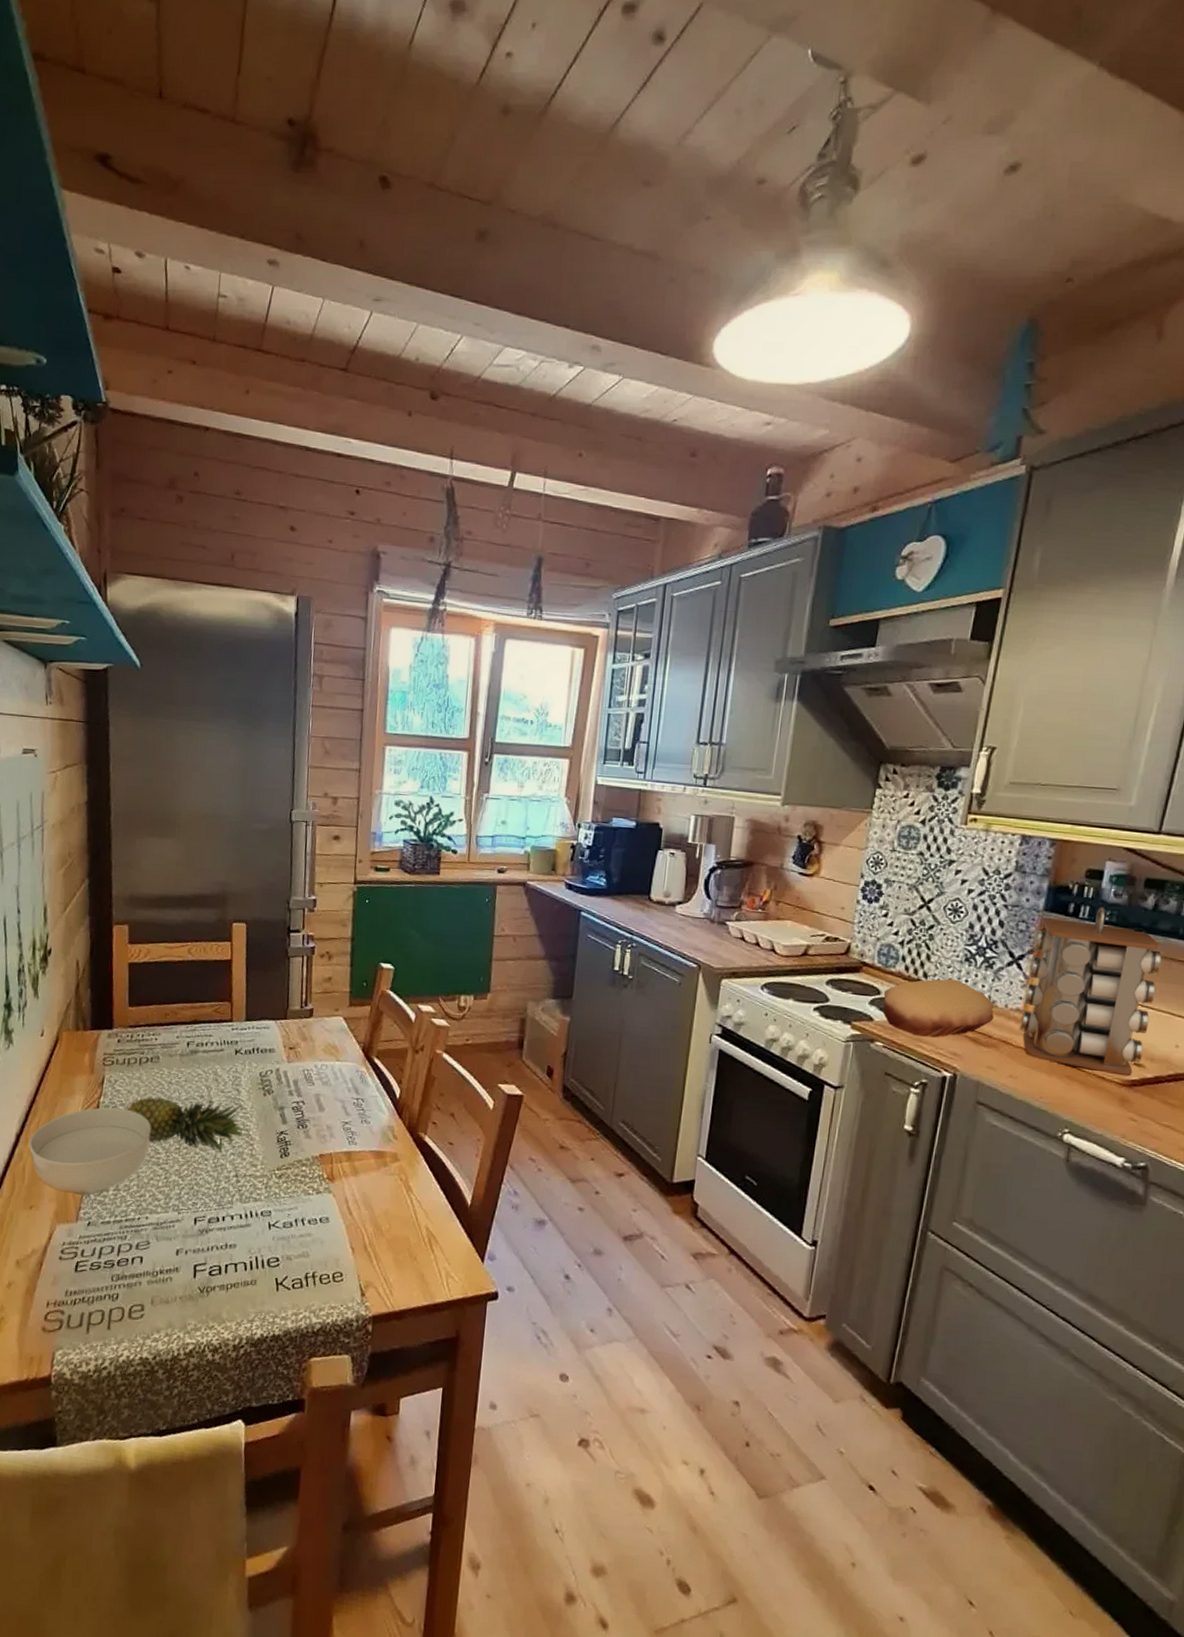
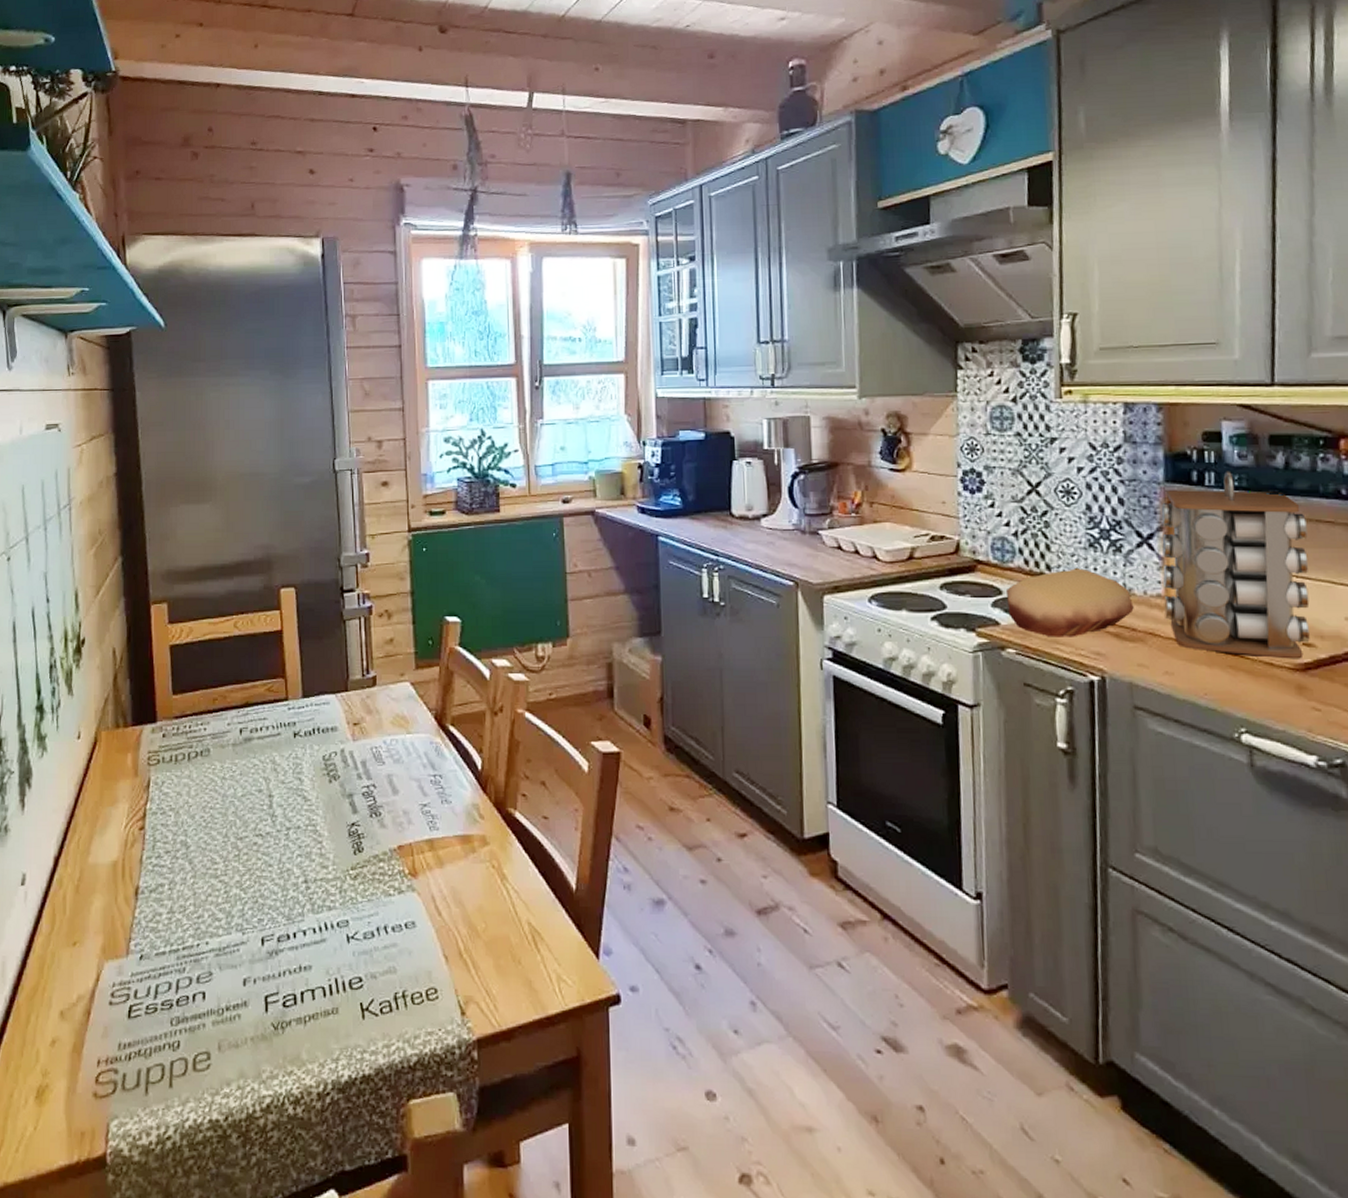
bowl: present [29,1107,151,1196] -> none [69,814,206,923]
fruit: present [126,1097,243,1154] -> none [177,796,310,857]

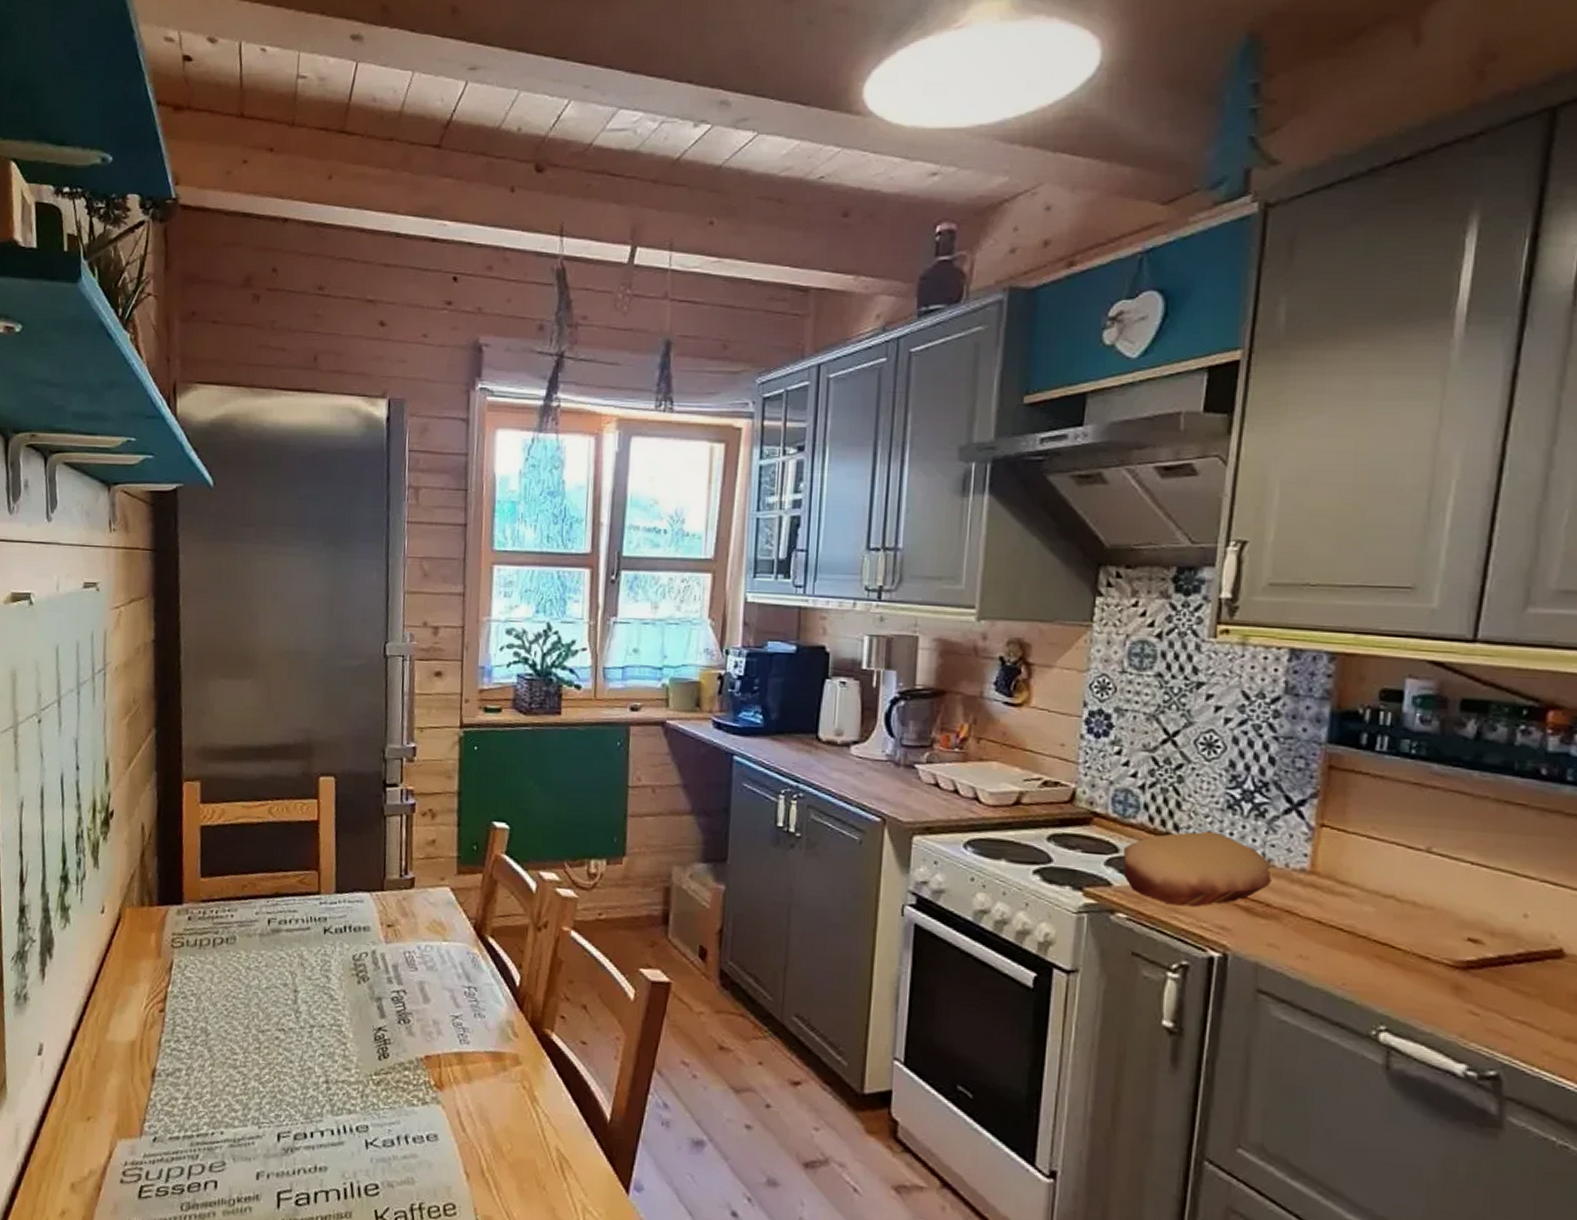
spice rack: present [1161,471,1310,659] -> none [1307,736,1493,956]

